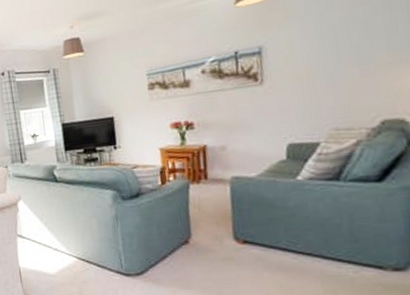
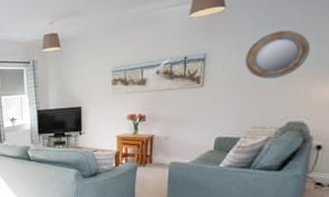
home mirror: none [312,10,398,71] -> present [244,30,309,79]

